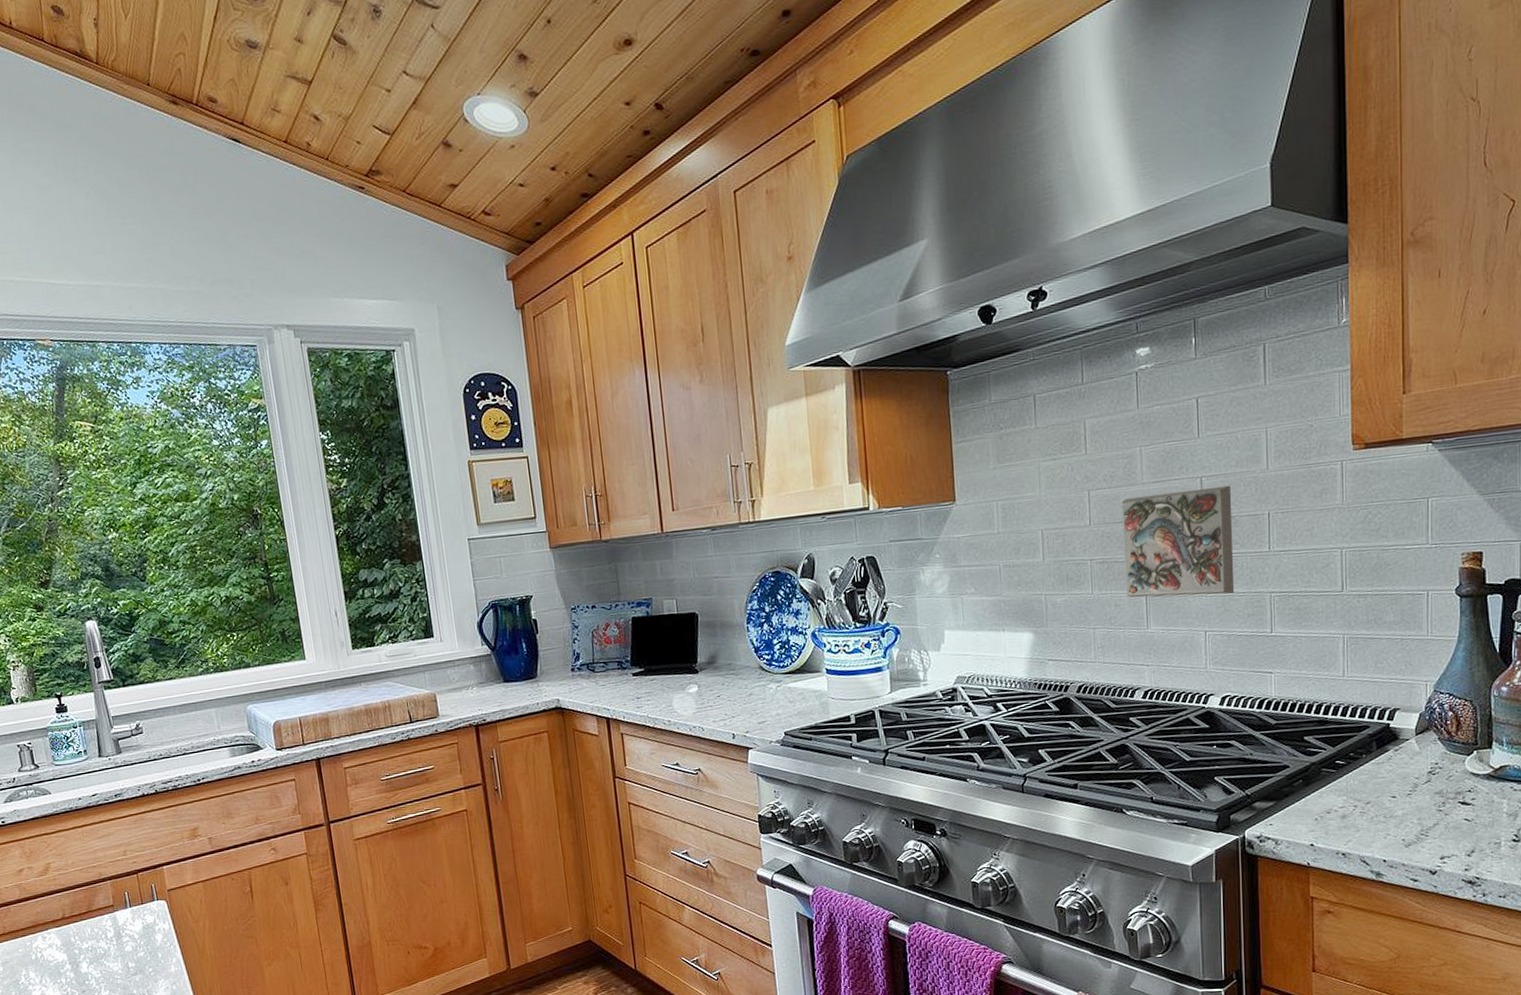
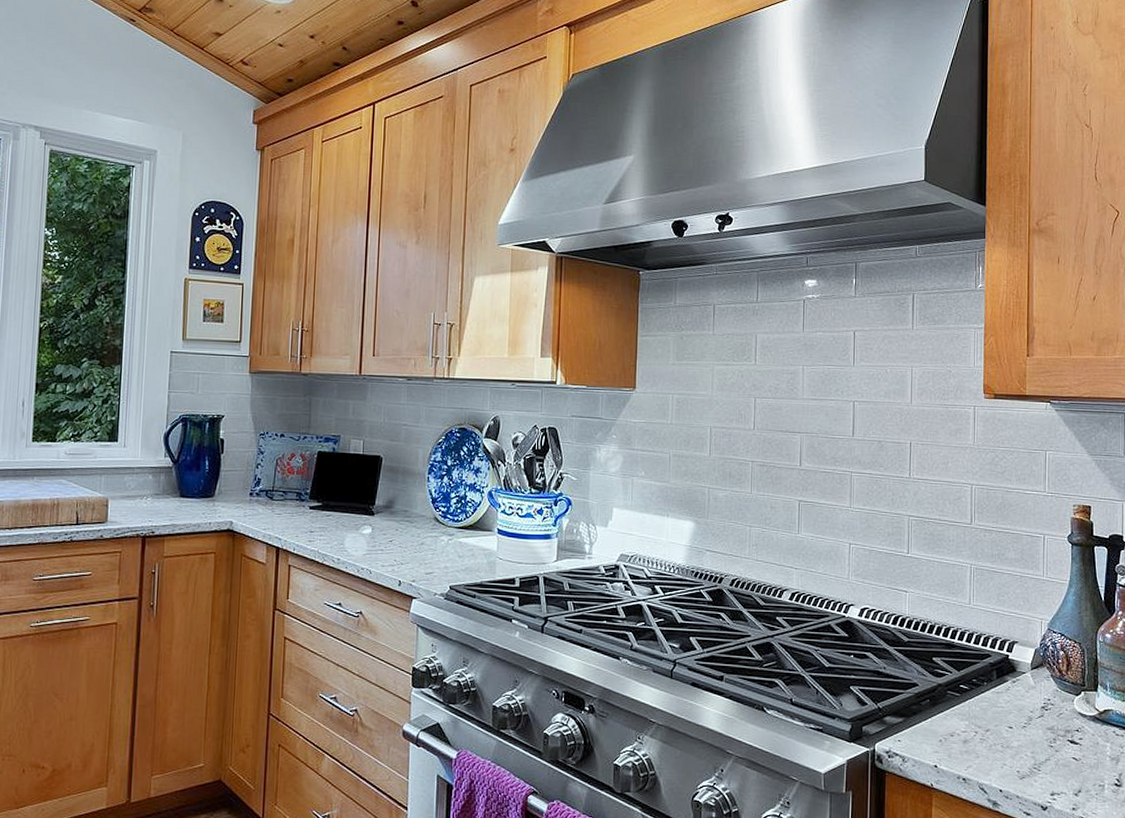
decorative tile: present [1121,485,1235,598] -> none [781,410,880,512]

